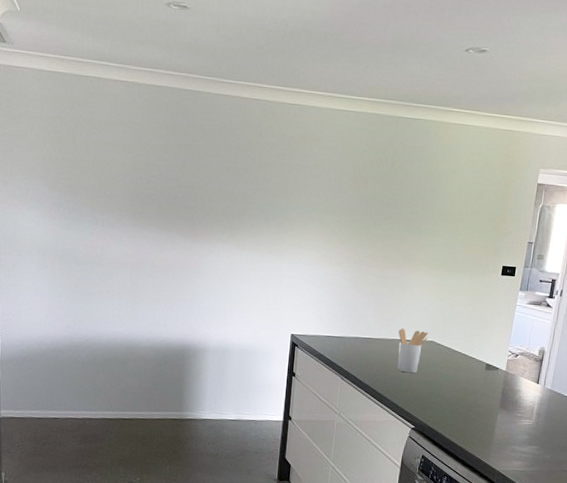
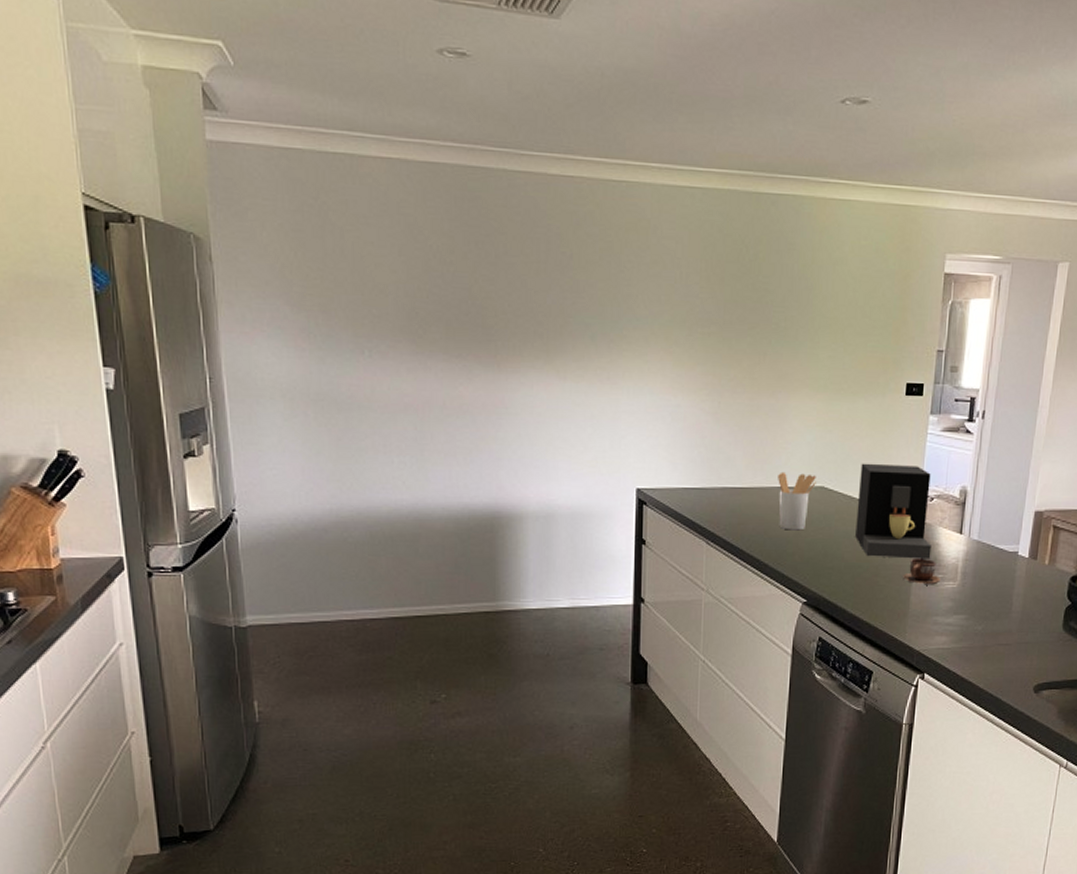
coffee maker: none [455,325,517,401] -> present [855,463,932,559]
cup: none [490,400,520,421] -> present [903,559,941,585]

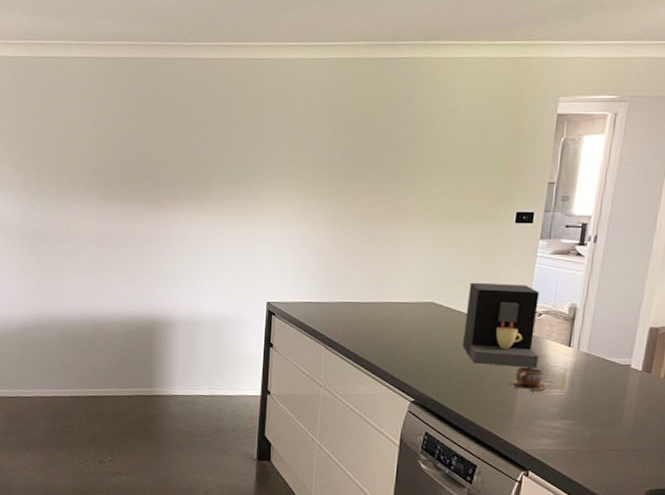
utensil holder: present [778,471,816,531] -> none [391,289,427,340]

